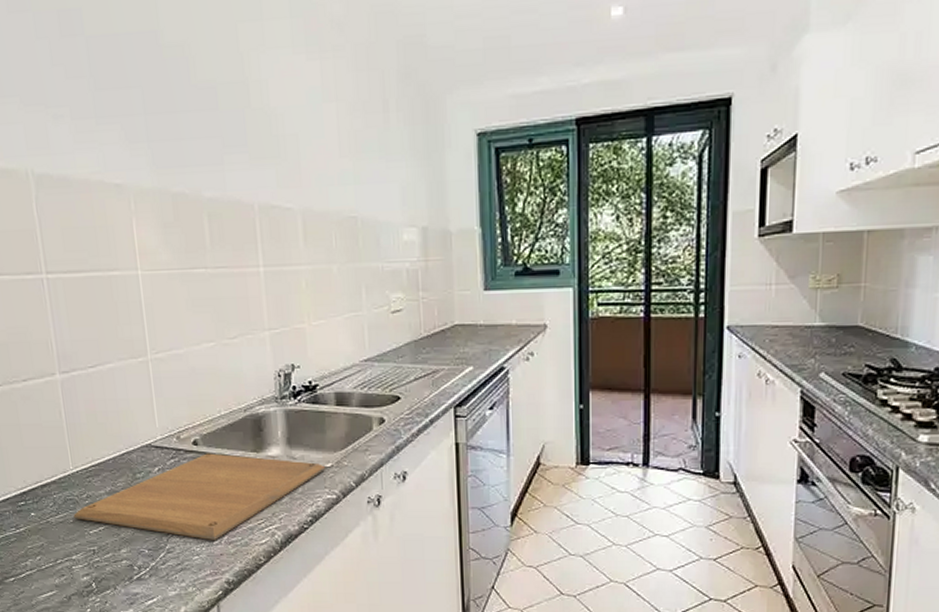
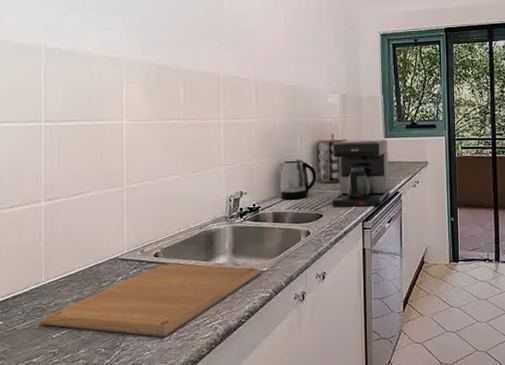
kettle: none [339,321,391,377] -> present [279,159,317,200]
spice rack: none [389,283,431,356] -> present [317,133,347,185]
coffee maker: none [410,292,492,388] -> present [331,139,390,208]

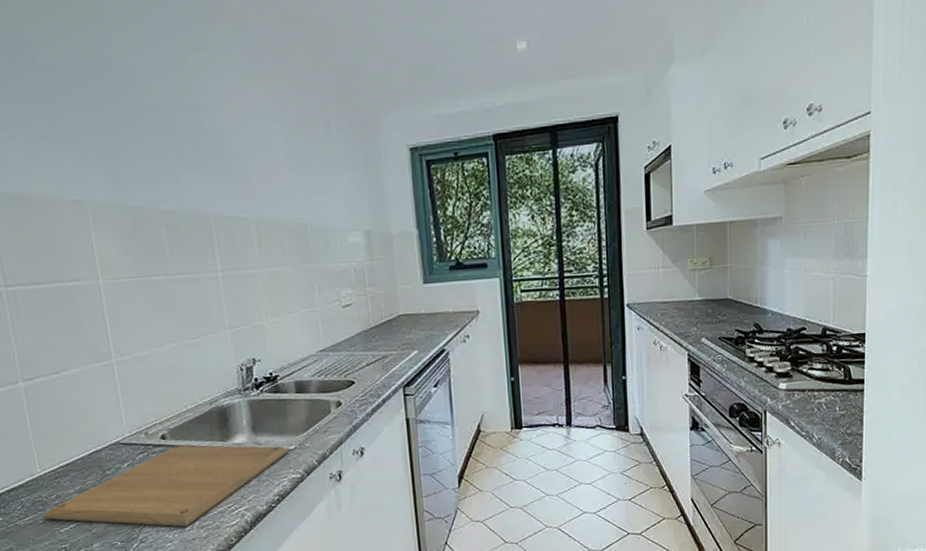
kettle: present [279,159,317,200] -> none [295,315,344,367]
spice rack: present [317,133,347,185] -> none [340,280,377,345]
coffee maker: present [331,139,390,208] -> none [359,285,435,372]

